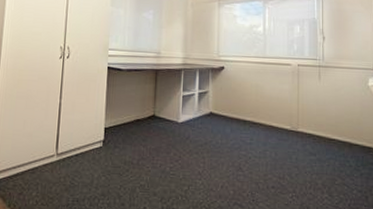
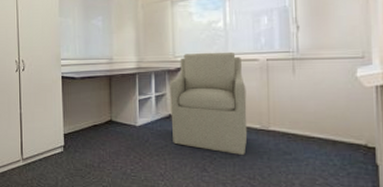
chair: none [211,54,280,155] -> present [170,52,248,155]

